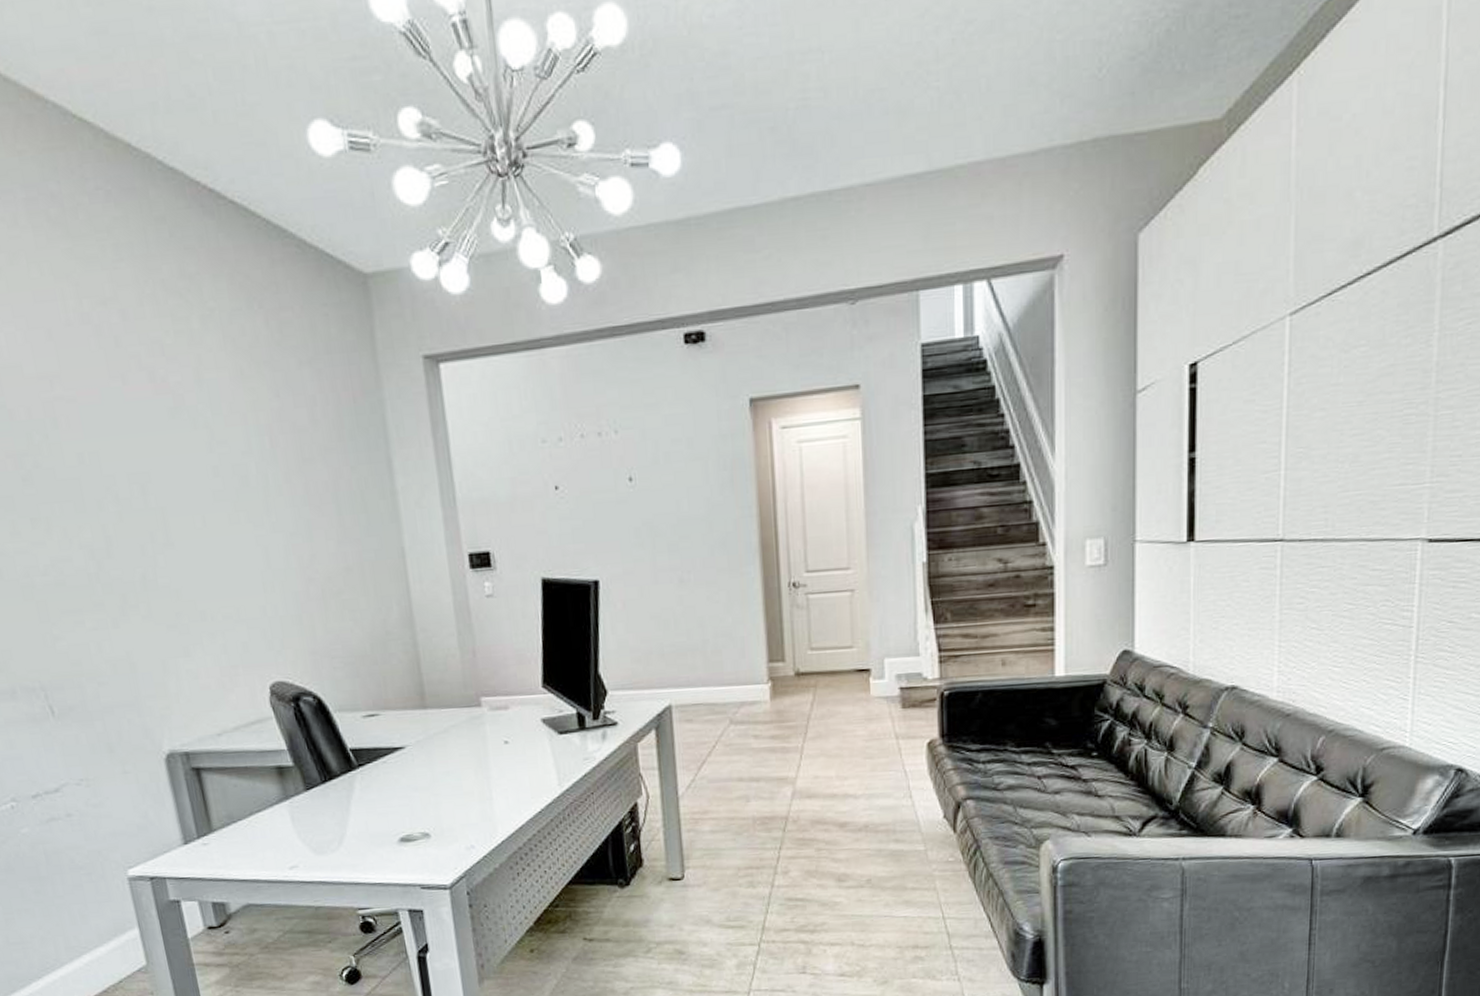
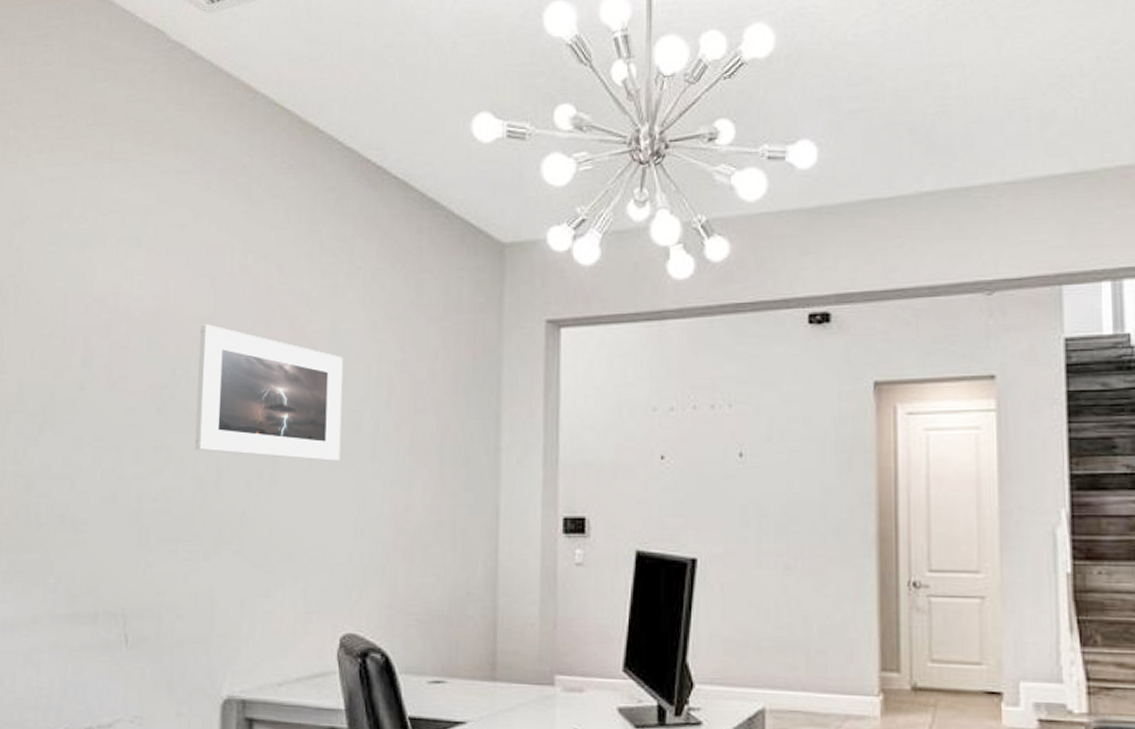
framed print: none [48,382,234,519] -> present [194,324,343,461]

